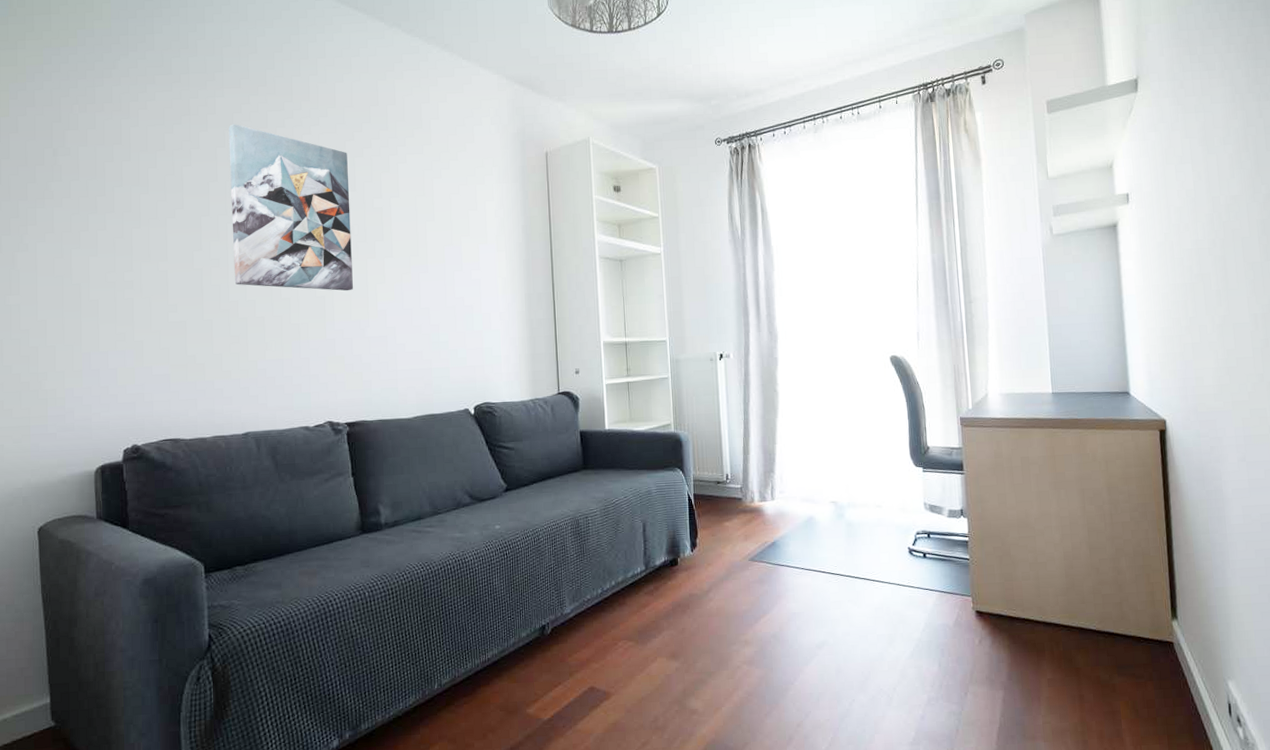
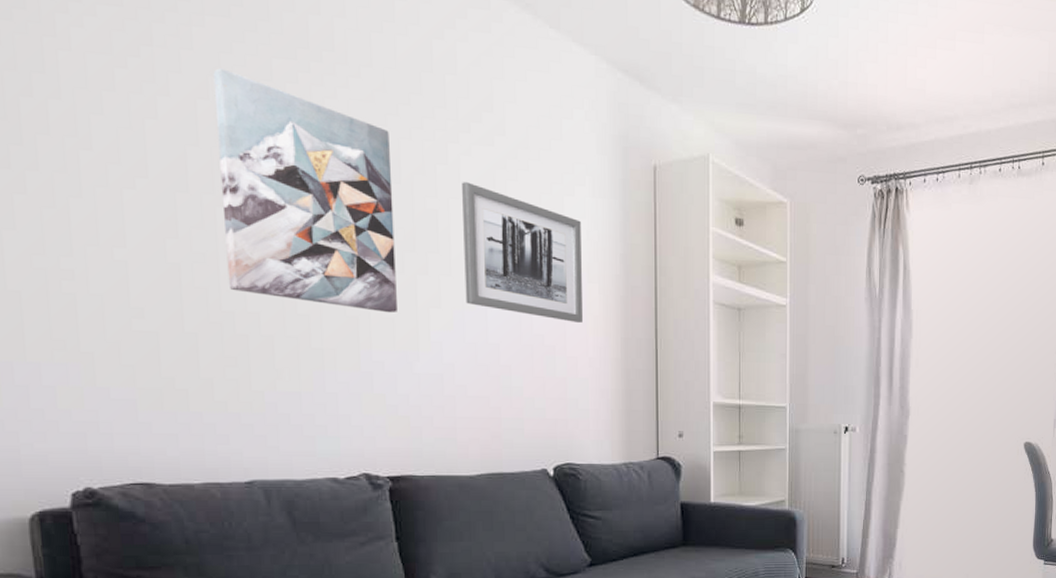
wall art: none [400,183,494,285] -> present [462,182,582,323]

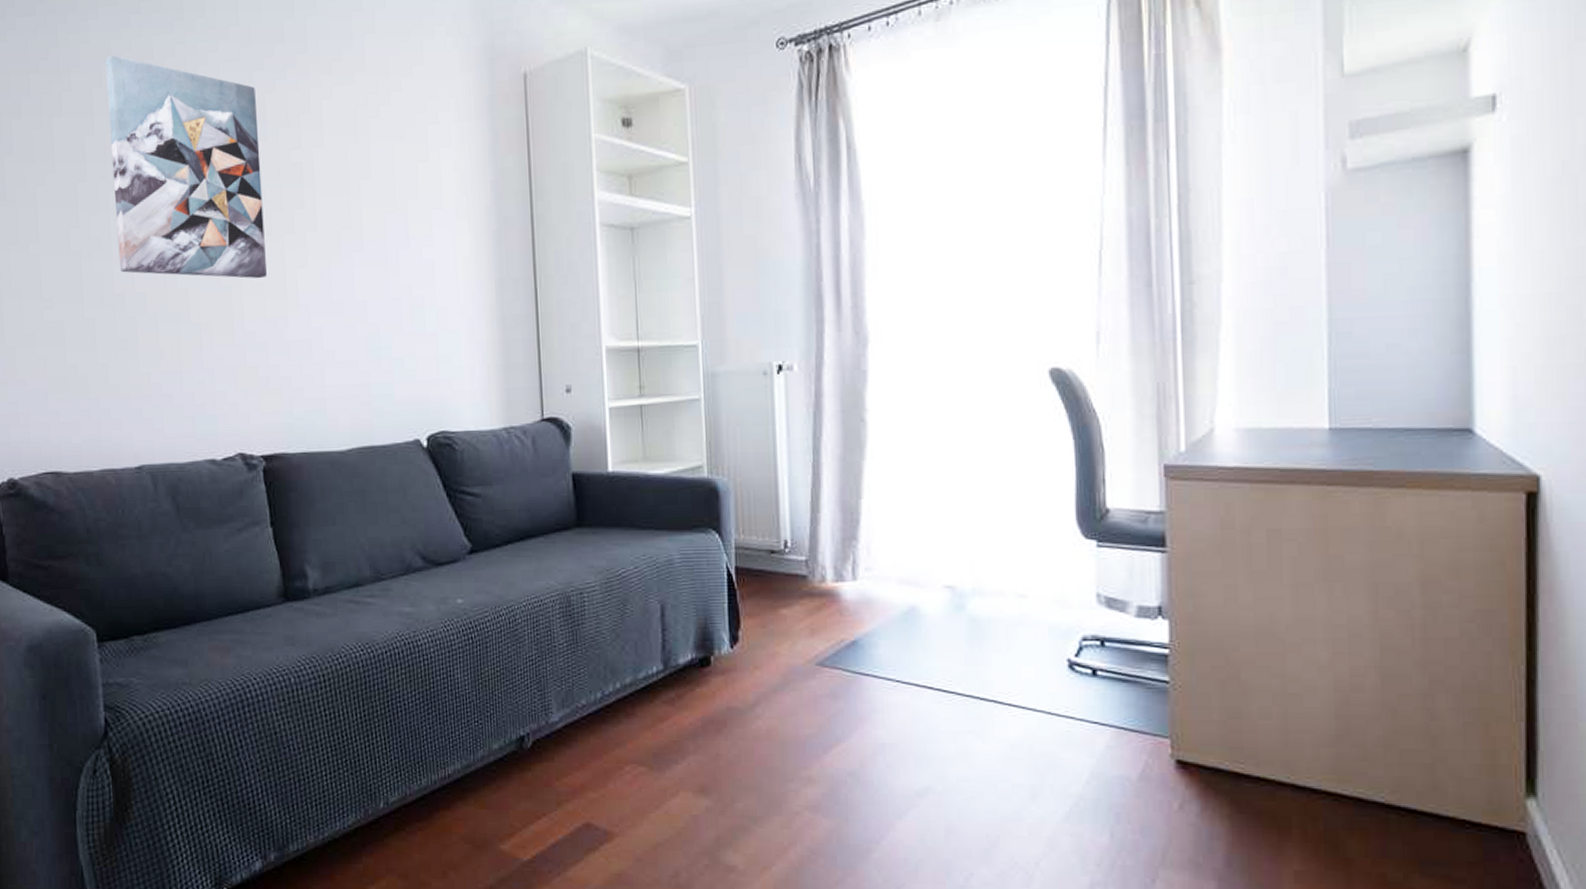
wall art: present [462,182,582,323] -> none [325,127,452,267]

